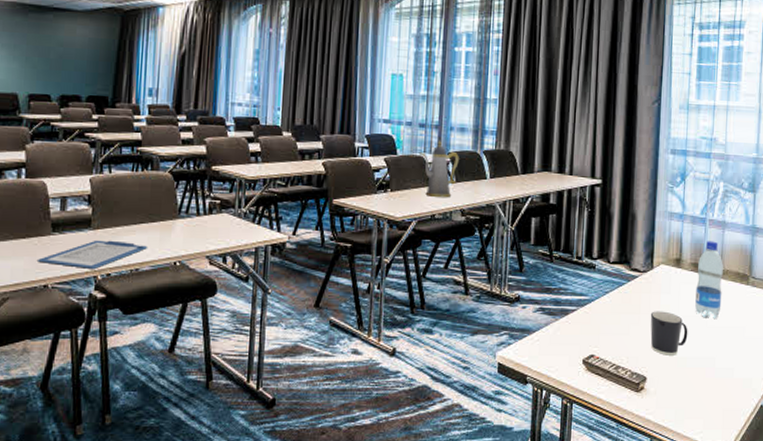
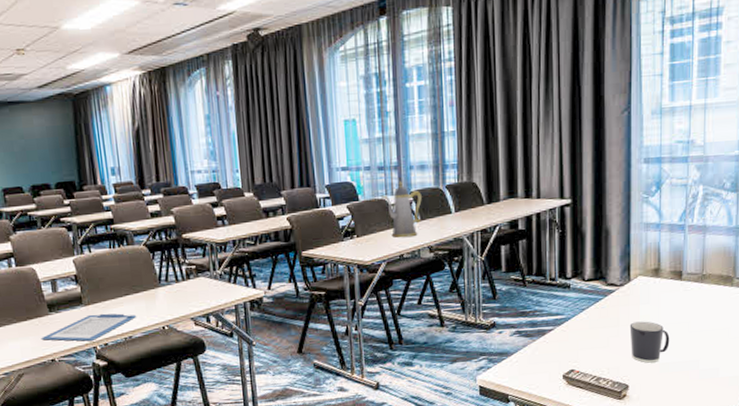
bottle: present [695,241,723,318] -> none [676,247,705,324]

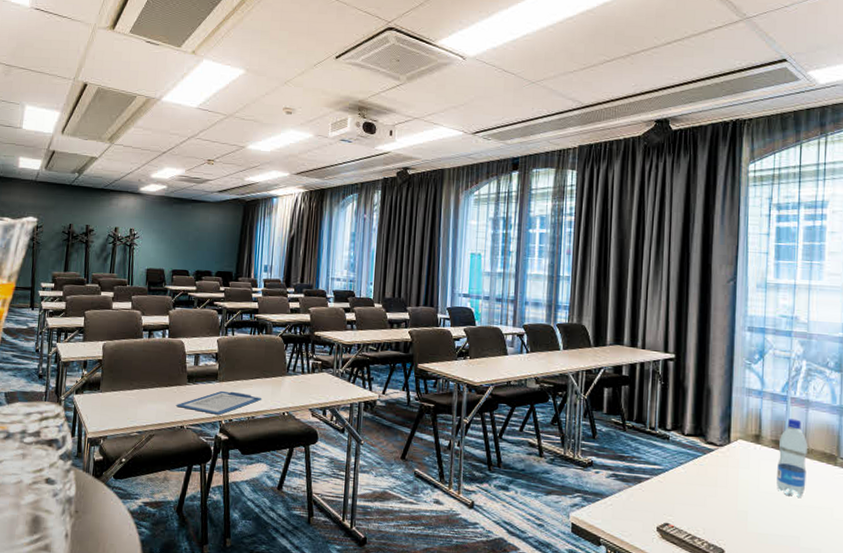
coffee pot: present [380,180,422,238] -> none [495,313,534,367]
mug: present [629,321,670,363] -> none [727,485,769,531]
bottle: none [676,247,705,324] -> present [777,419,807,497]

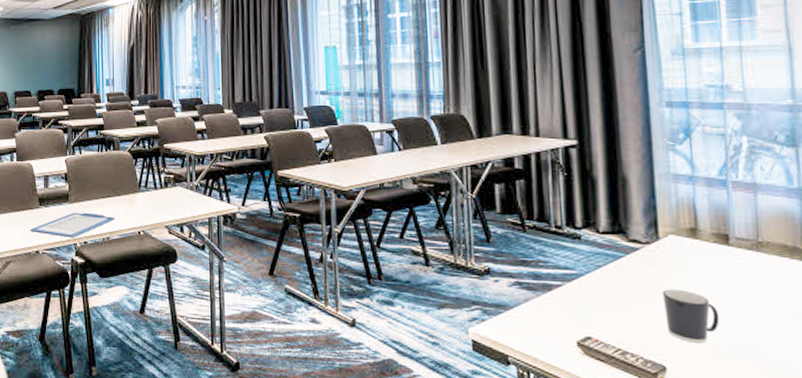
mug: none [727,485,769,531] -> present [662,289,720,343]
bottle: present [777,419,807,497] -> none [721,207,765,301]

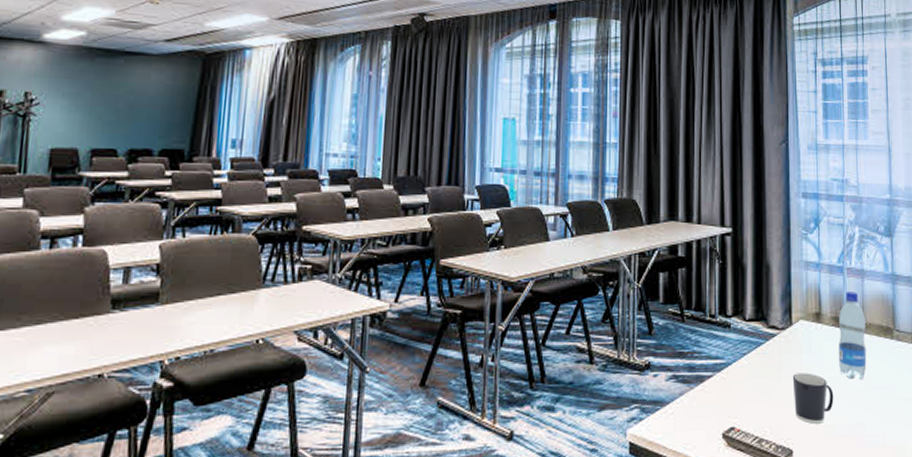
clipboard: present [29,212,115,237] -> none [91,316,225,352]
bottle: none [721,207,765,301] -> present [838,292,867,379]

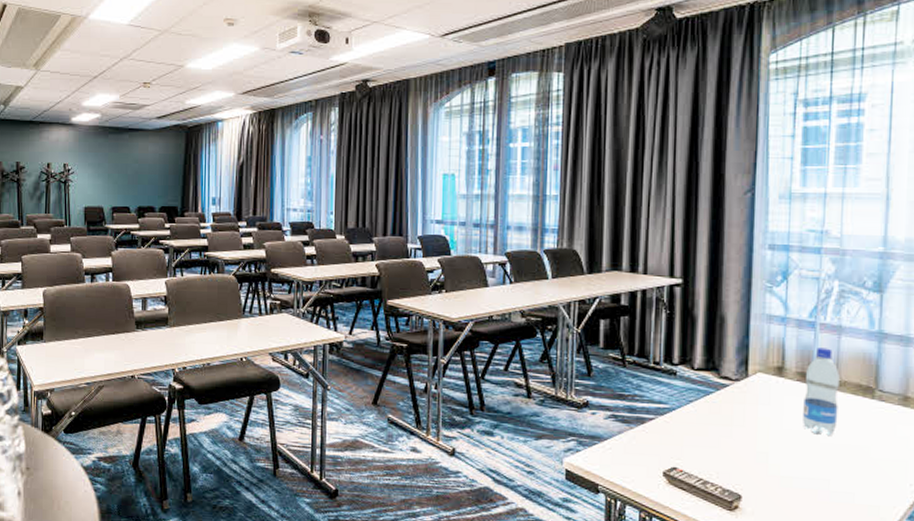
mug: present [792,373,834,424] -> none [745,424,794,474]

